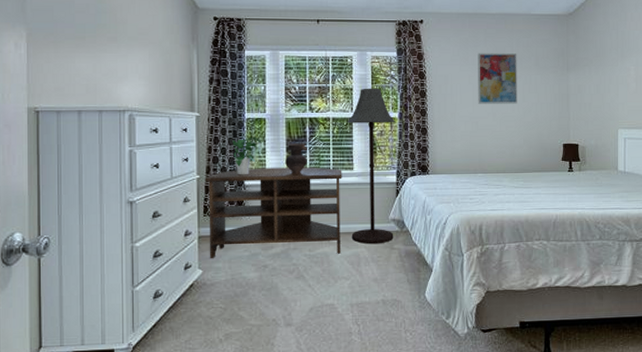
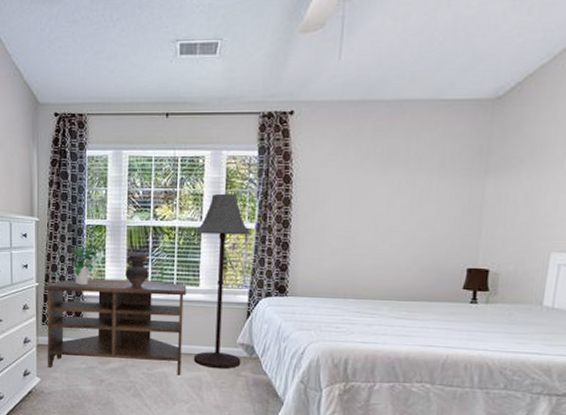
wall art: present [478,53,517,104] -> none [356,151,415,216]

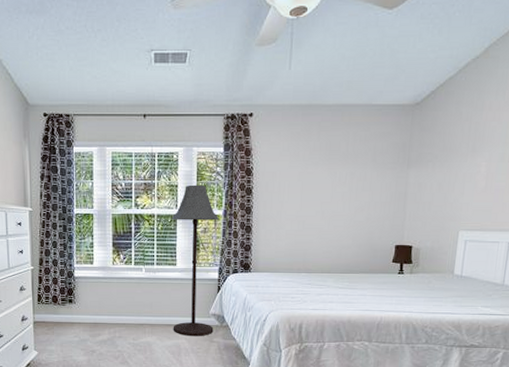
tv stand: present [43,278,187,376] -> none [38,261,166,344]
potted plant: present [70,244,102,286] -> none [61,231,90,268]
ceramic vessel: present [125,253,149,288] -> none [112,238,132,268]

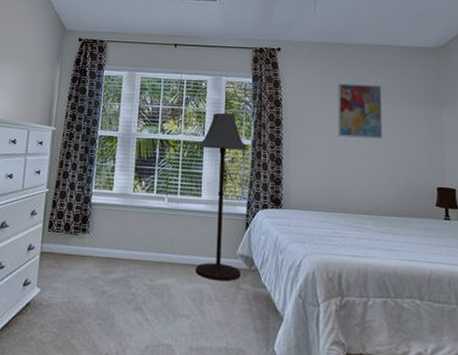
wall art: none [306,148,353,203] -> present [338,83,382,139]

